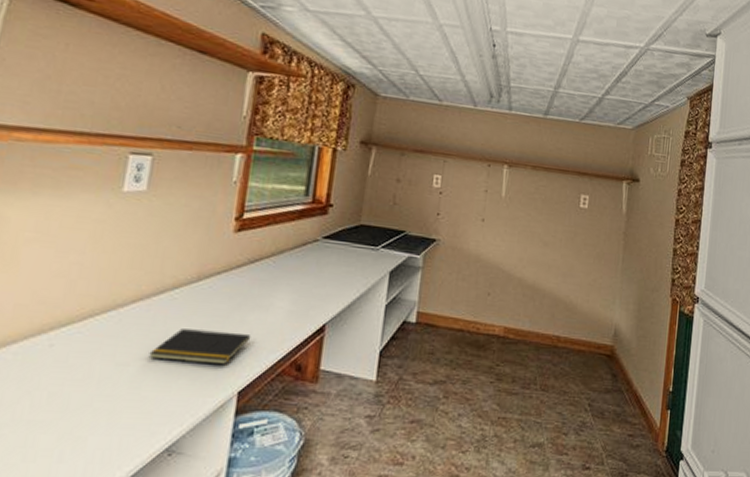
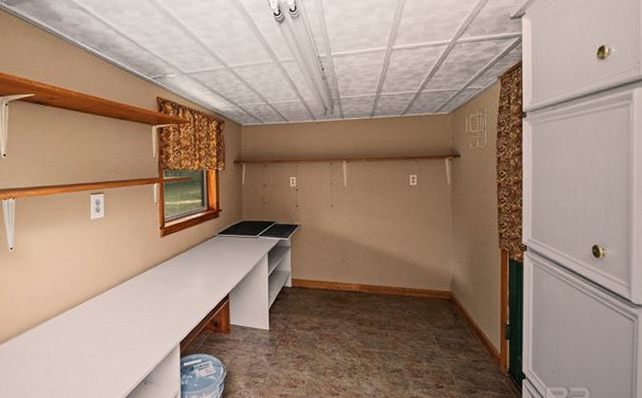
notepad: present [148,329,252,365] -> none [123,303,182,325]

